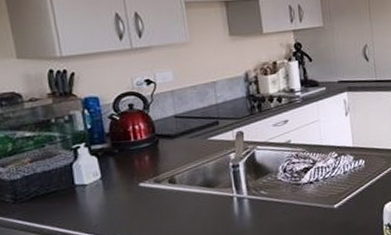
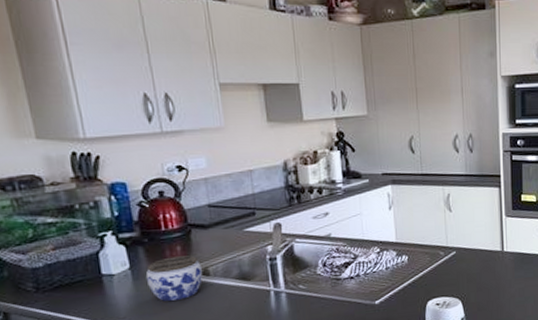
jar: none [115,164,170,210] -> present [145,255,203,302]

